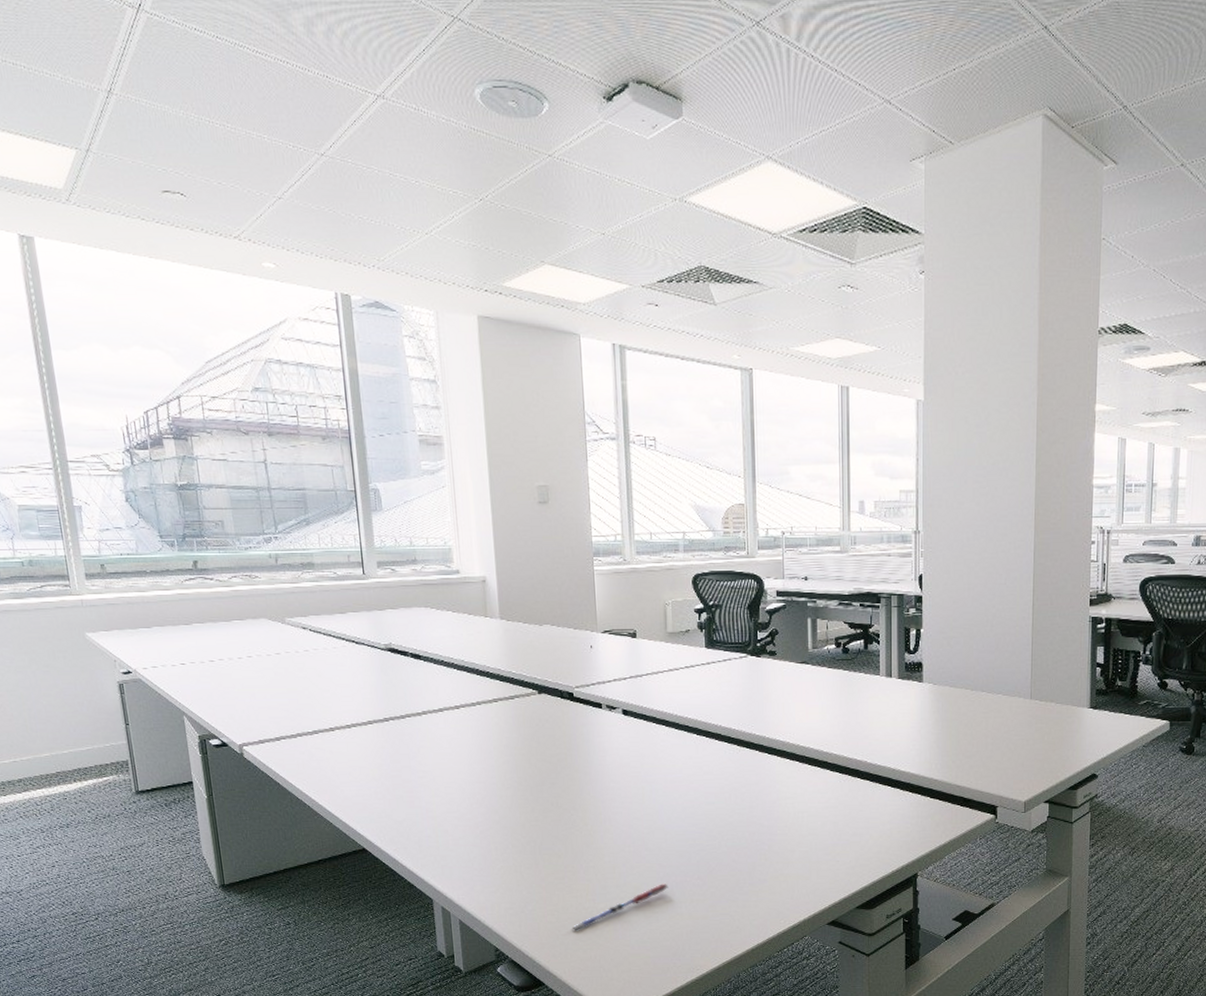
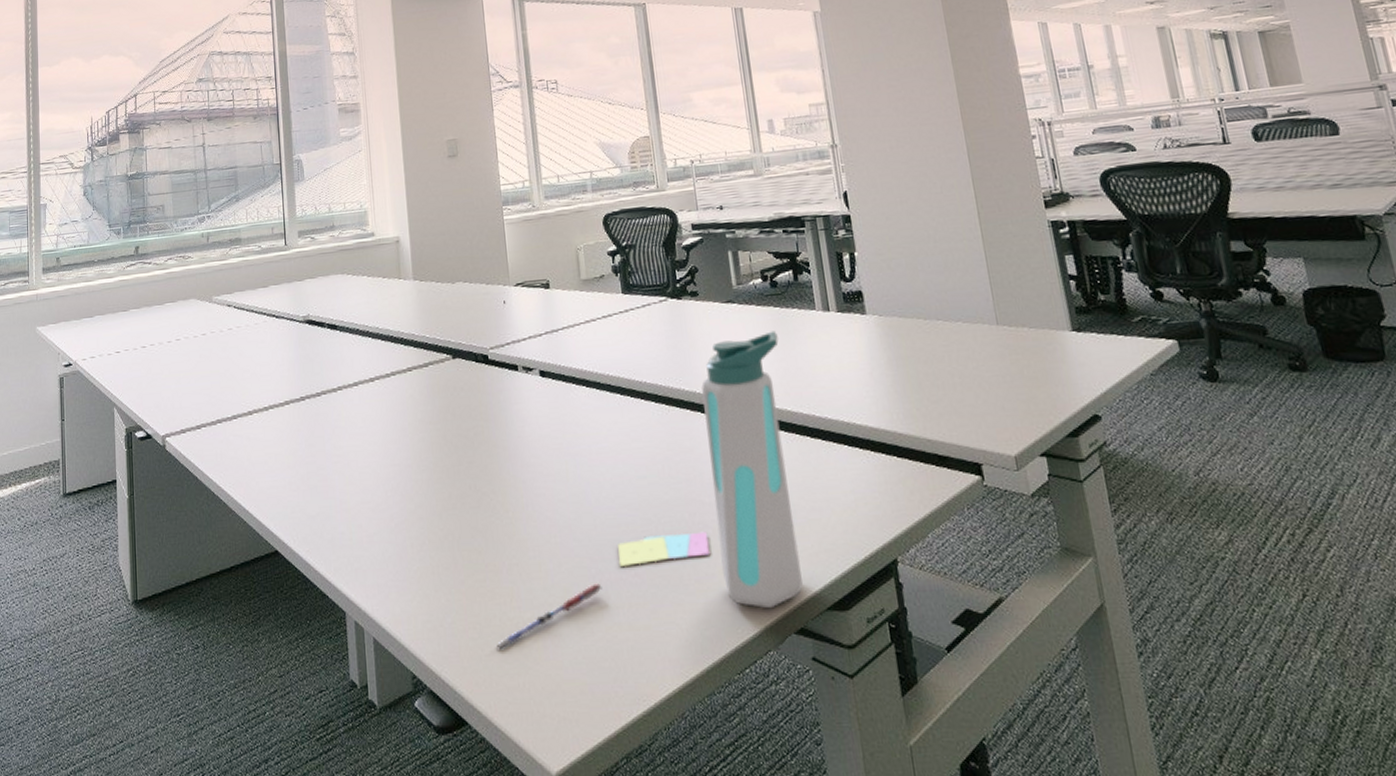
sticky notes: none [684,847,764,871] -> present [617,531,710,566]
water bottle: none [771,690,844,906] -> present [701,330,803,609]

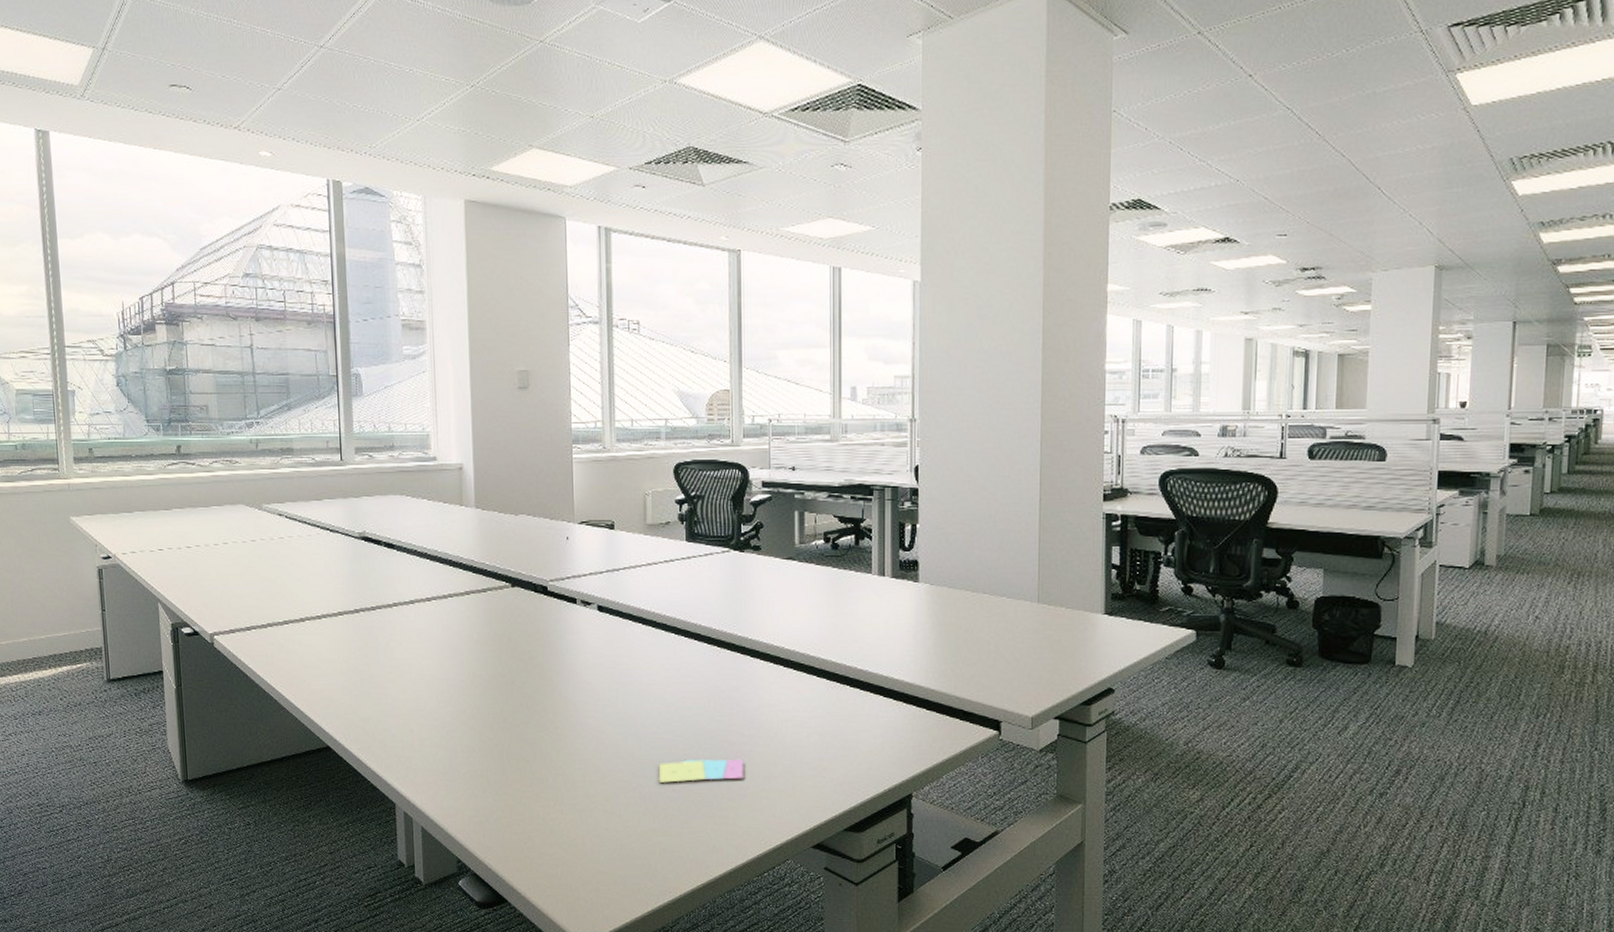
pen: present [496,583,602,650] -> none [538,795,641,844]
water bottle: present [701,330,803,609] -> none [753,589,832,827]

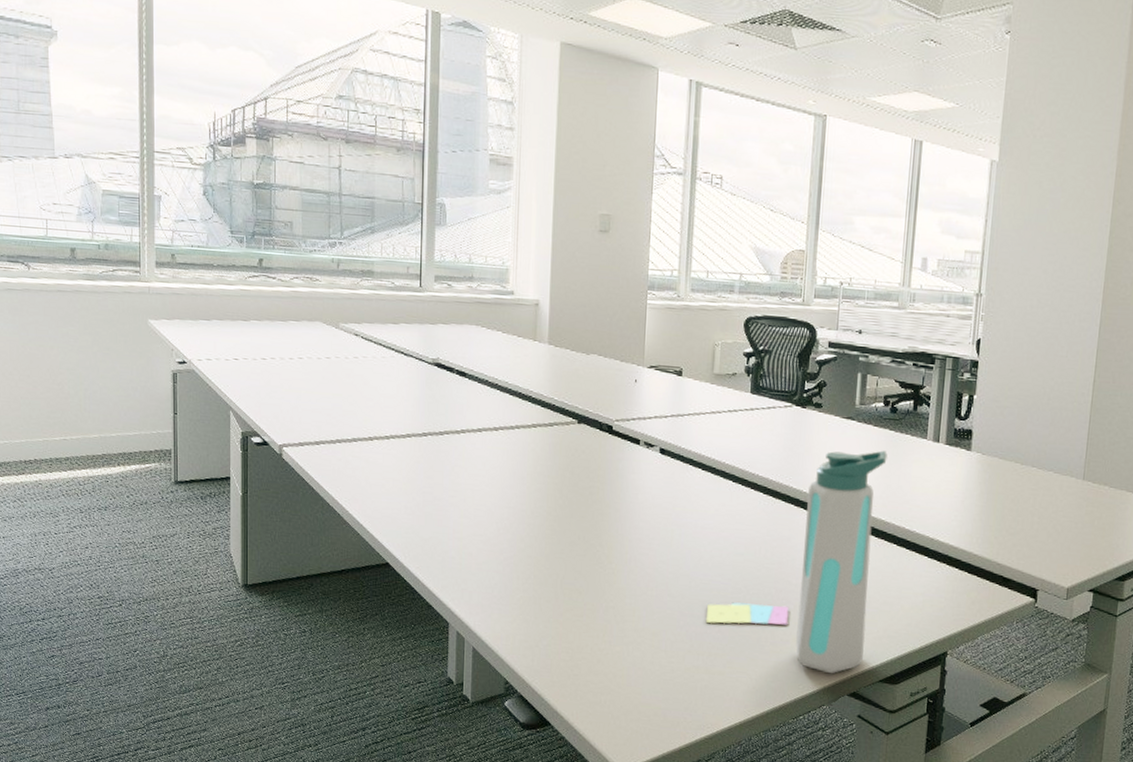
water bottle: none [753,589,832,827] -> present [795,450,887,674]

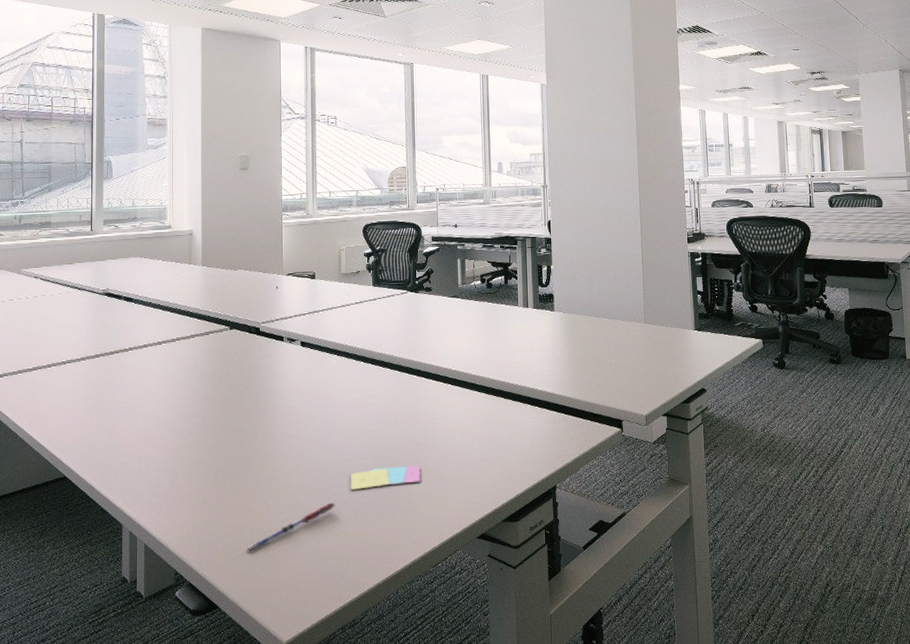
pen: none [585,633,687,673] -> present [247,502,335,552]
water bottle: present [795,450,887,674] -> none [427,320,488,521]

